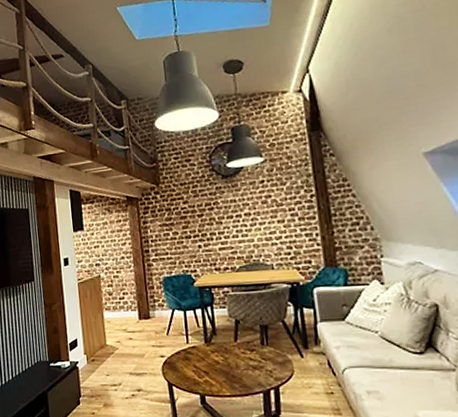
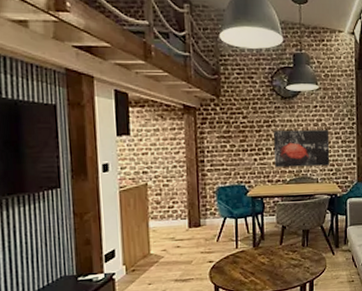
wall art: none [217,205,287,254] -> present [274,129,330,168]

